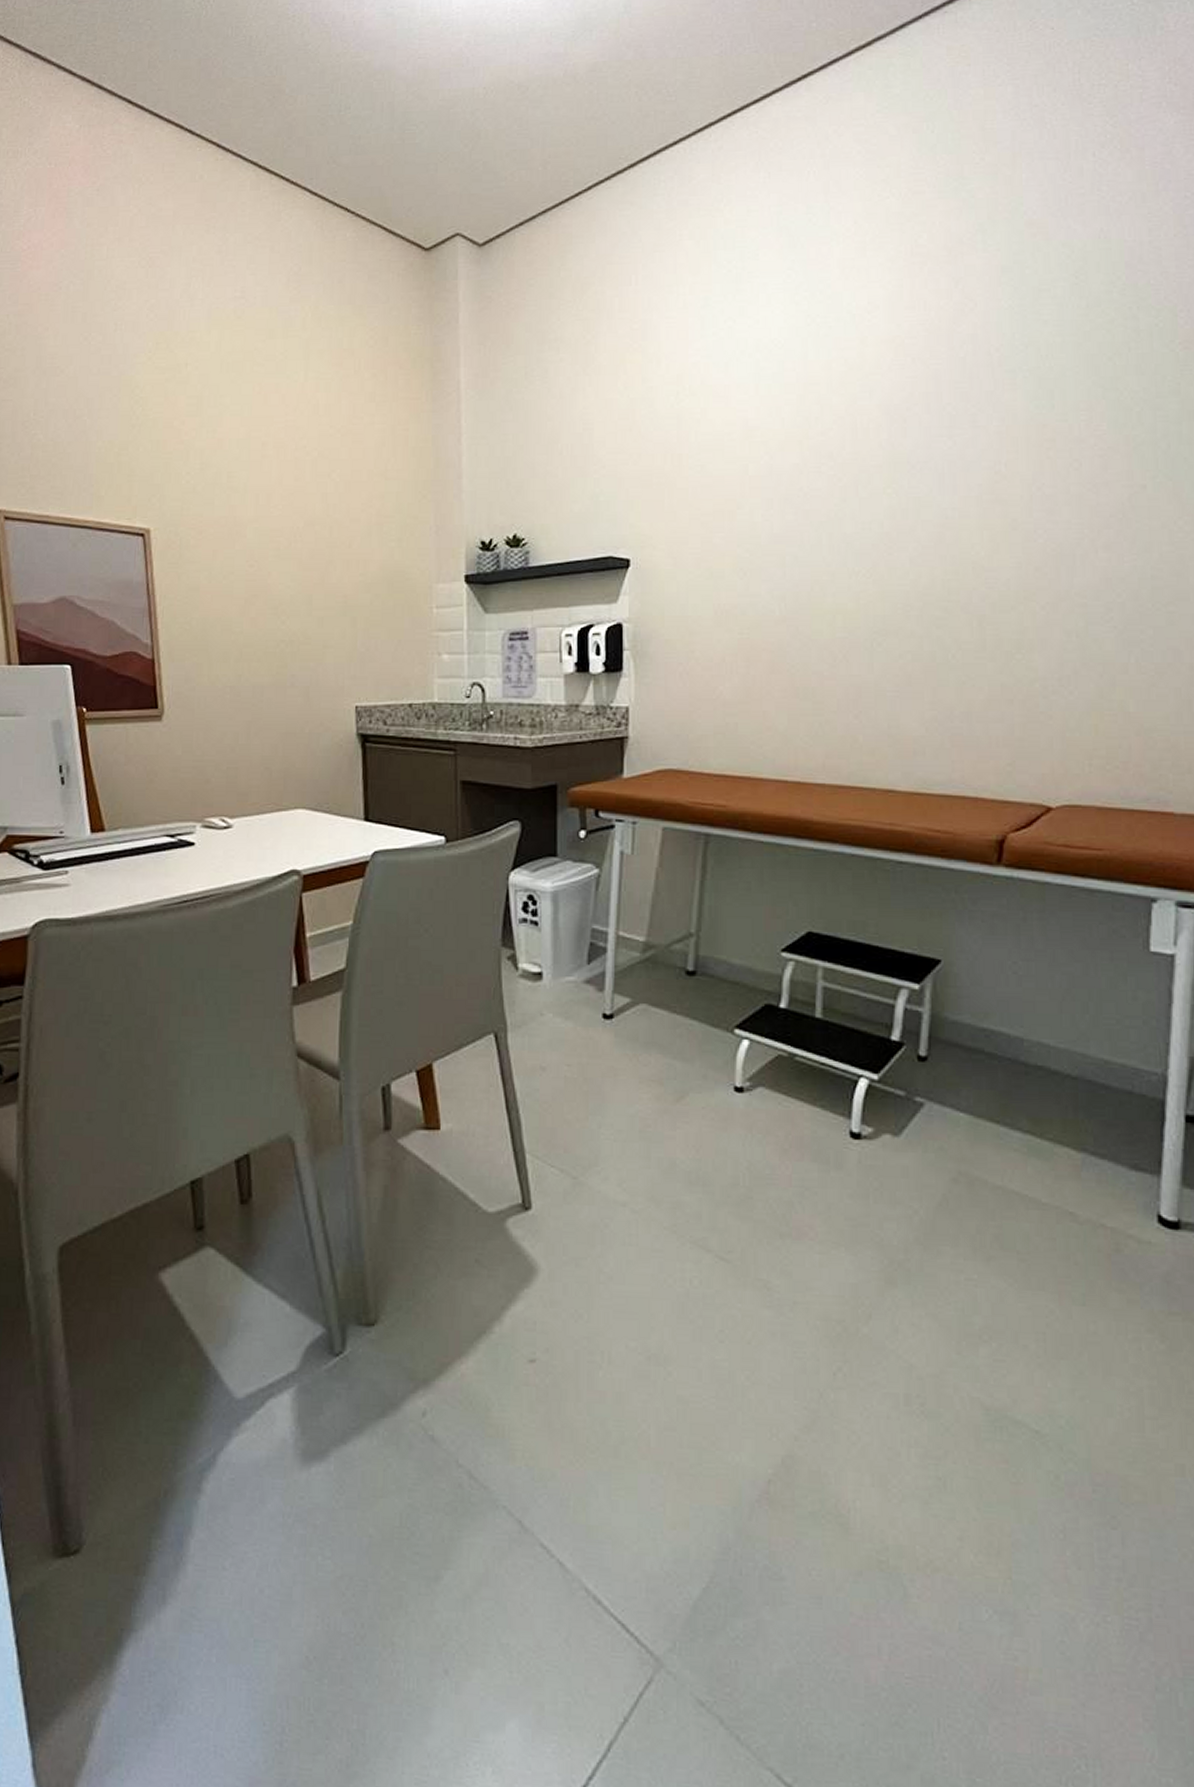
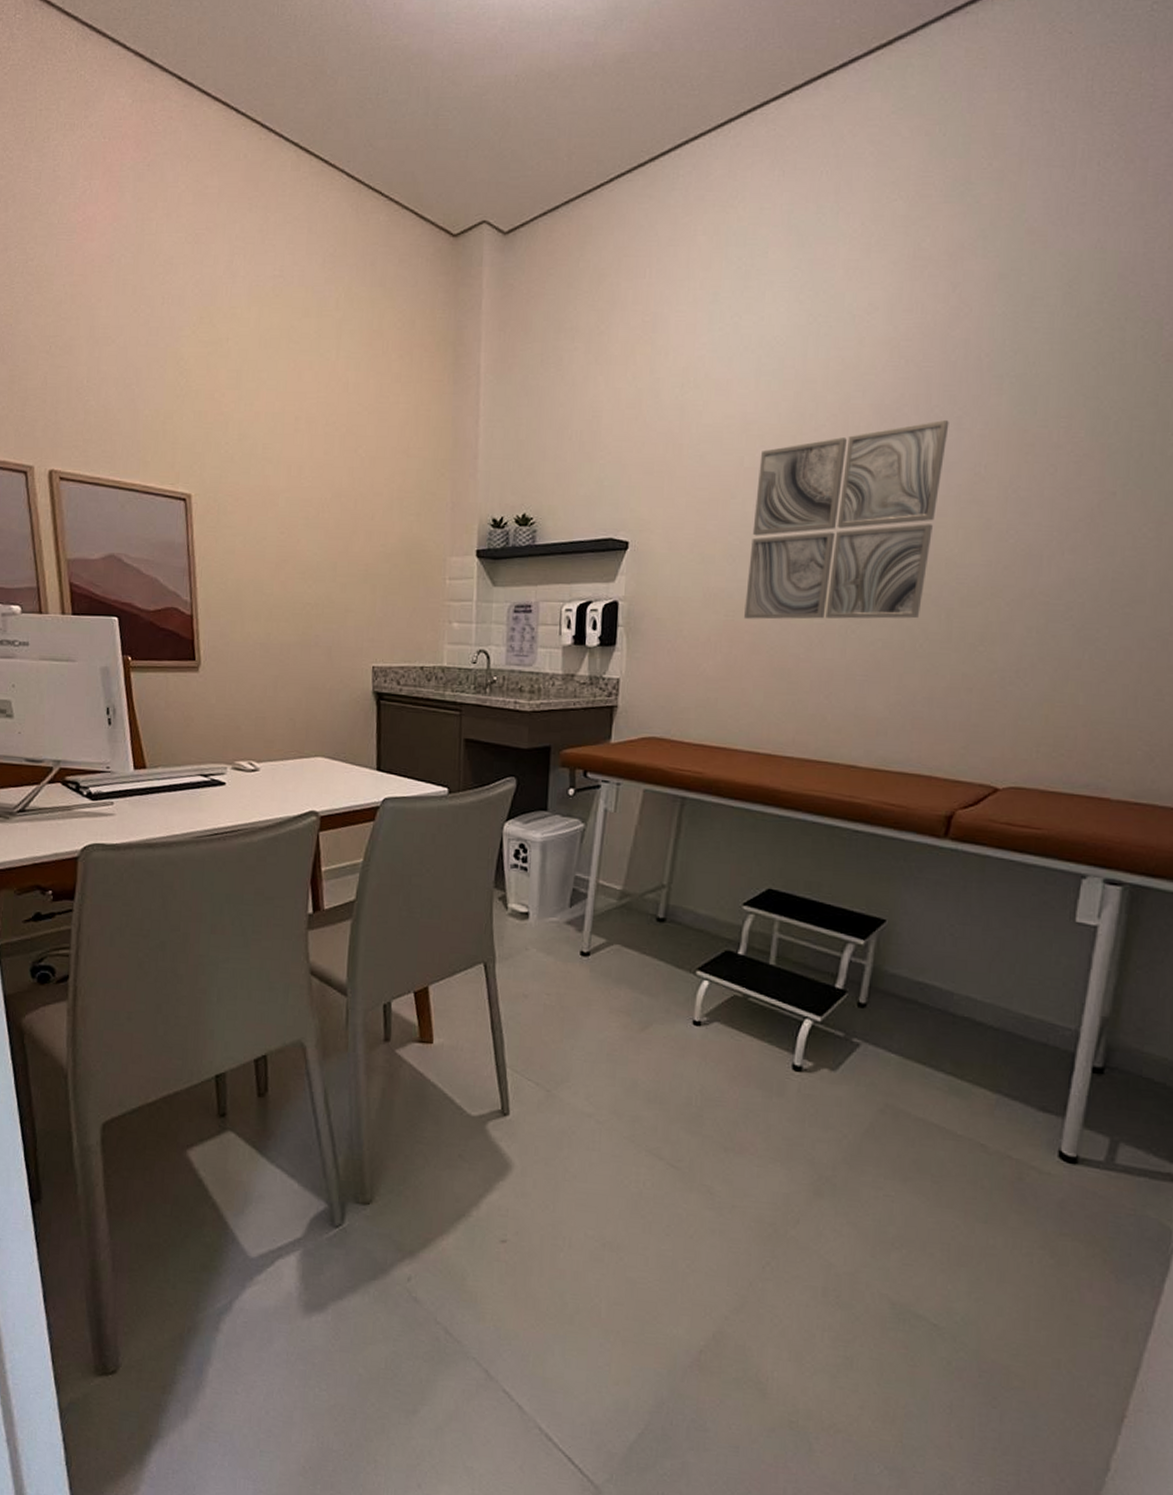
wall art: none [760,417,964,636] -> present [744,419,949,620]

